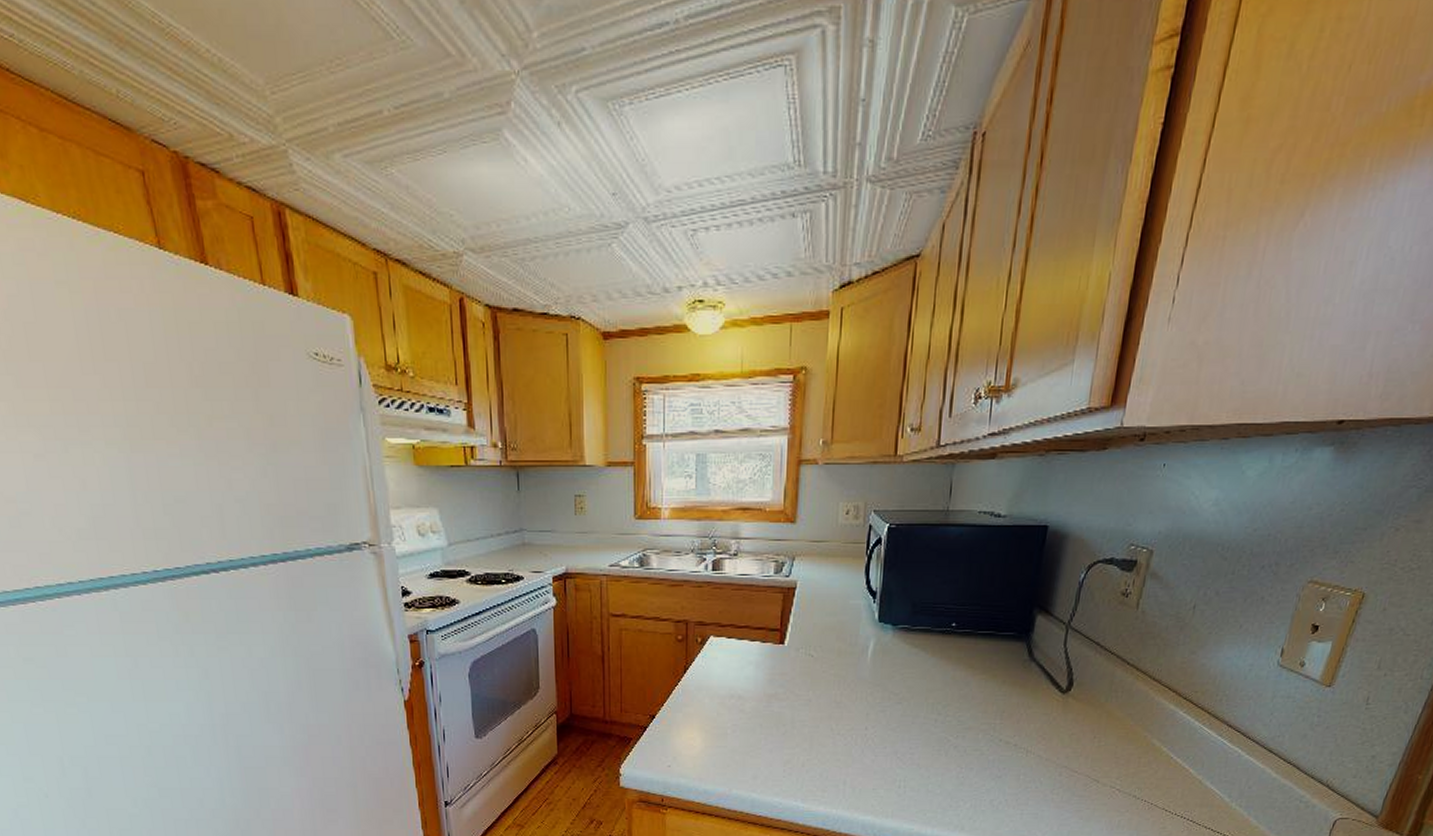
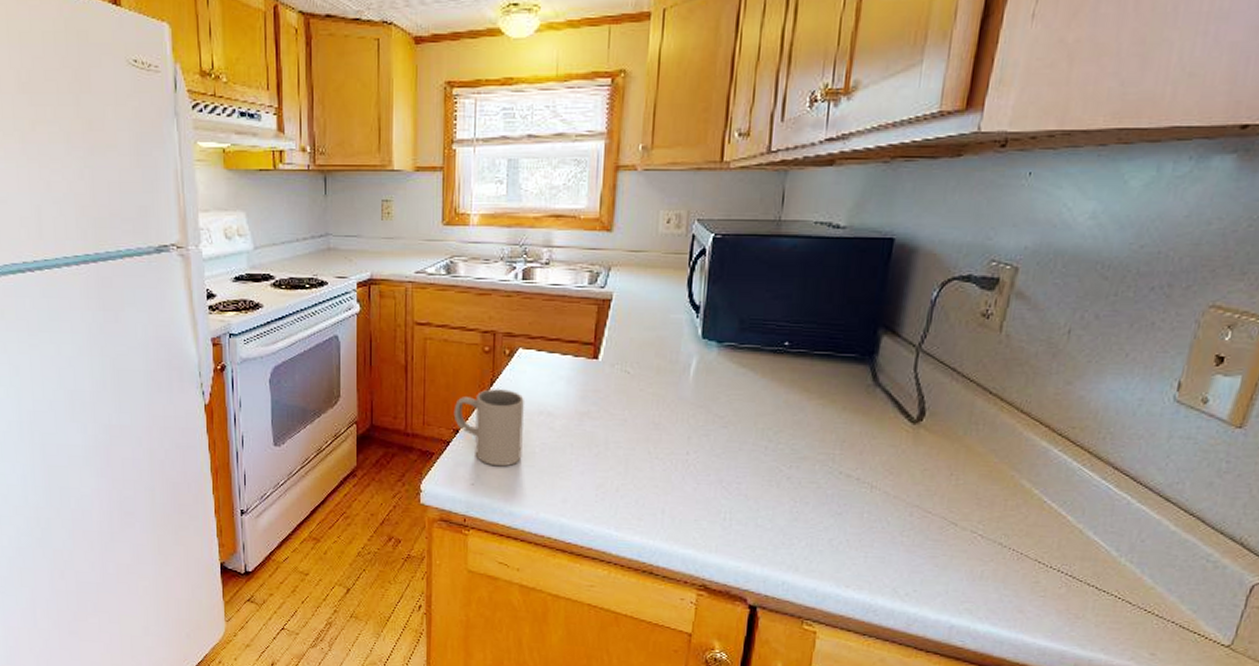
mug: none [649,676,716,748] -> present [453,389,524,467]

